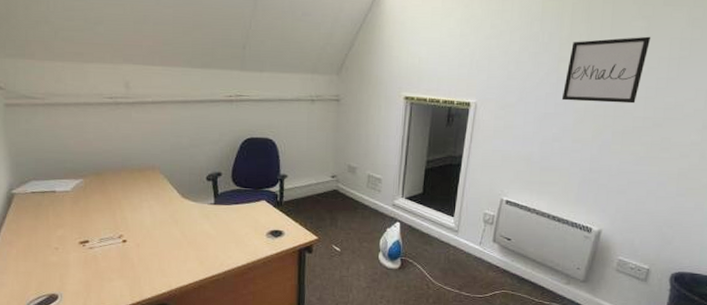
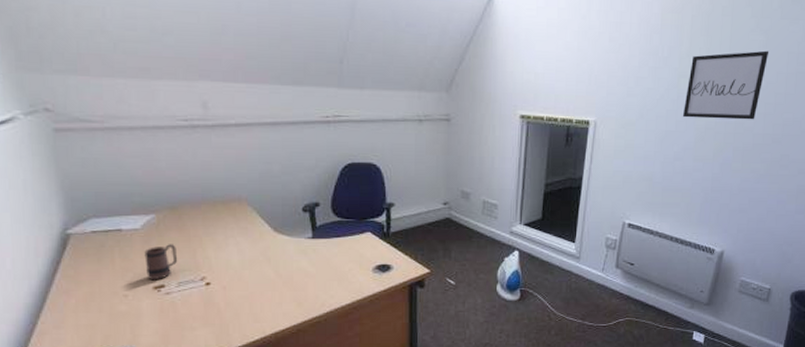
mug: none [73,205,101,236] -> present [144,244,178,281]

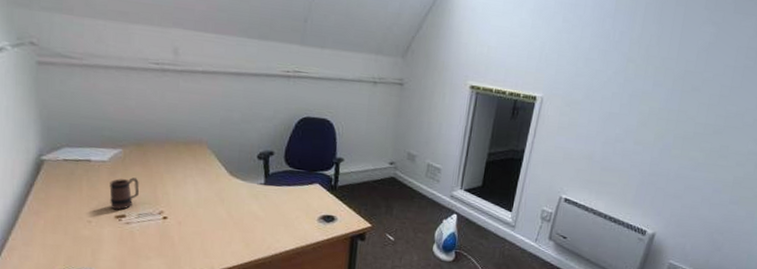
wall art: present [682,50,769,120] -> none [627,42,719,110]

